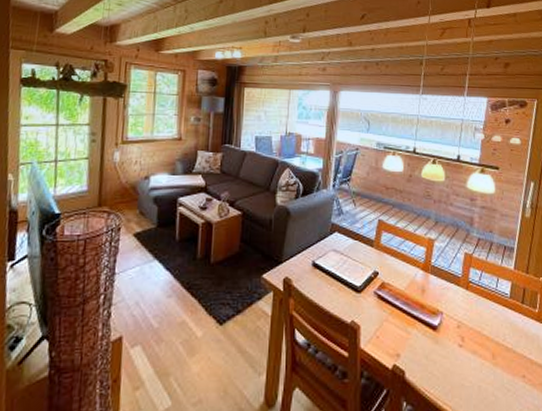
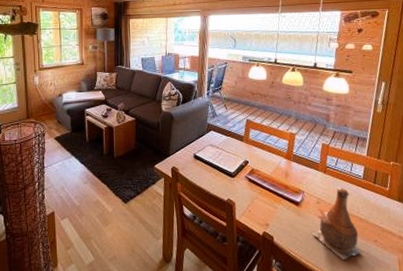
bottle: none [451,308,508,401] -> present [312,188,361,259]

